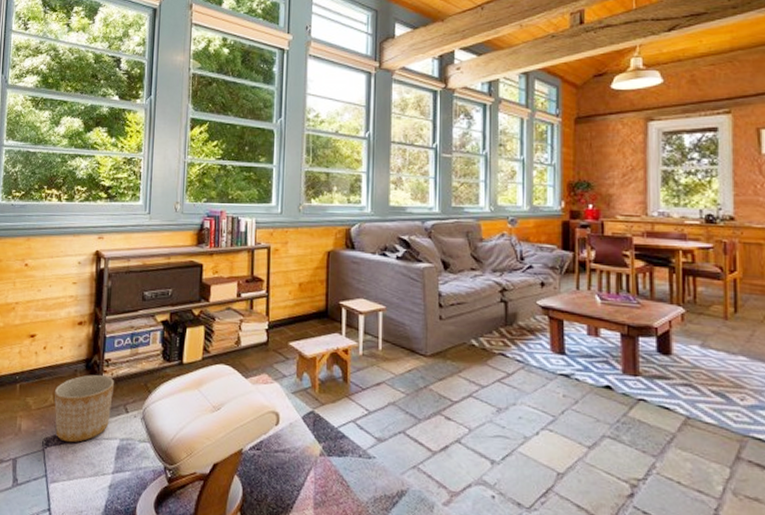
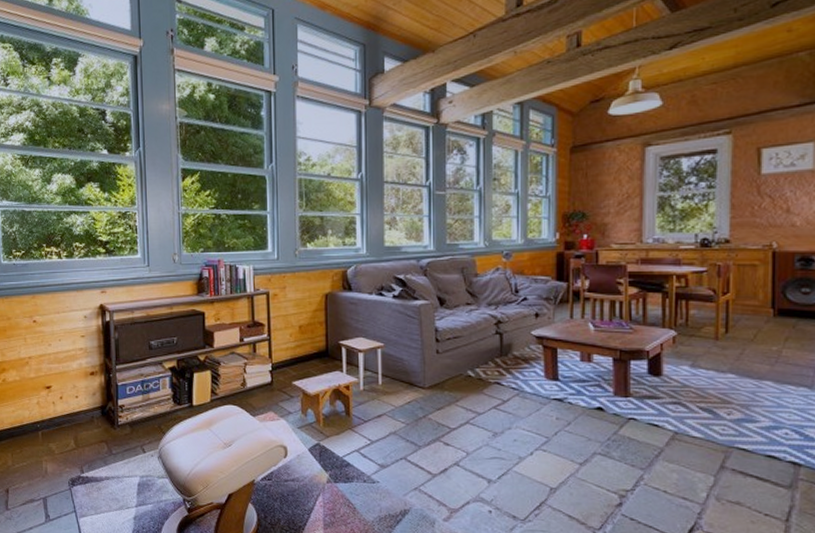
planter: present [54,375,115,443] -> none [74,420,130,482]

